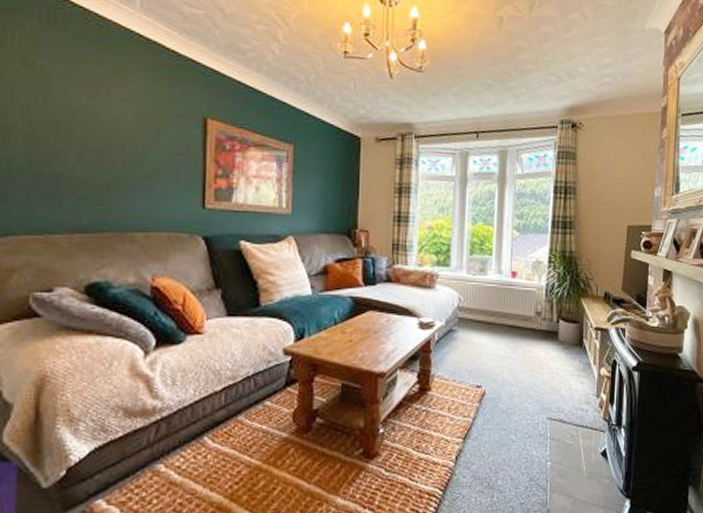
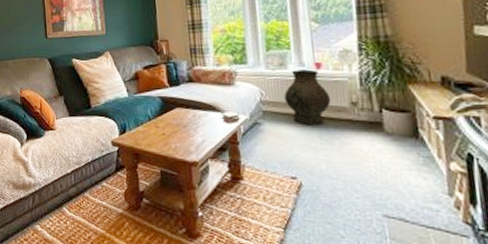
vase: none [481,277,521,334] -> present [284,69,332,126]

